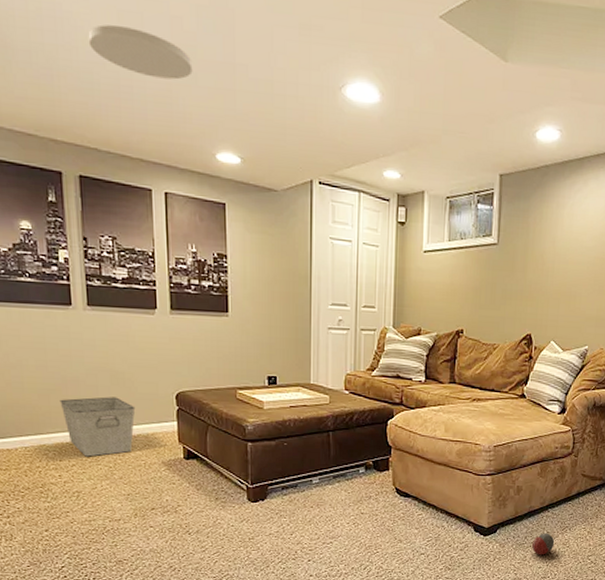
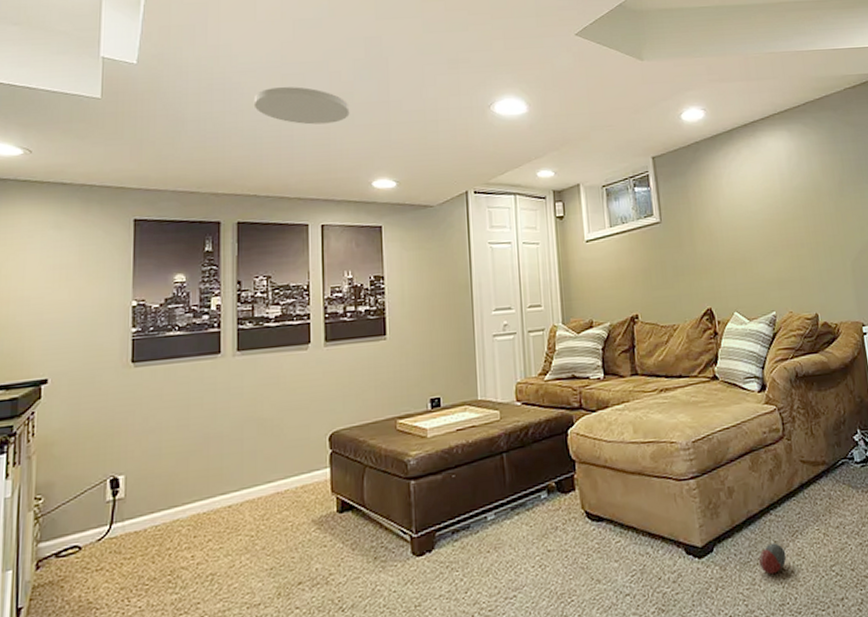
storage bin: present [59,397,136,457] -> none [199,449,284,528]

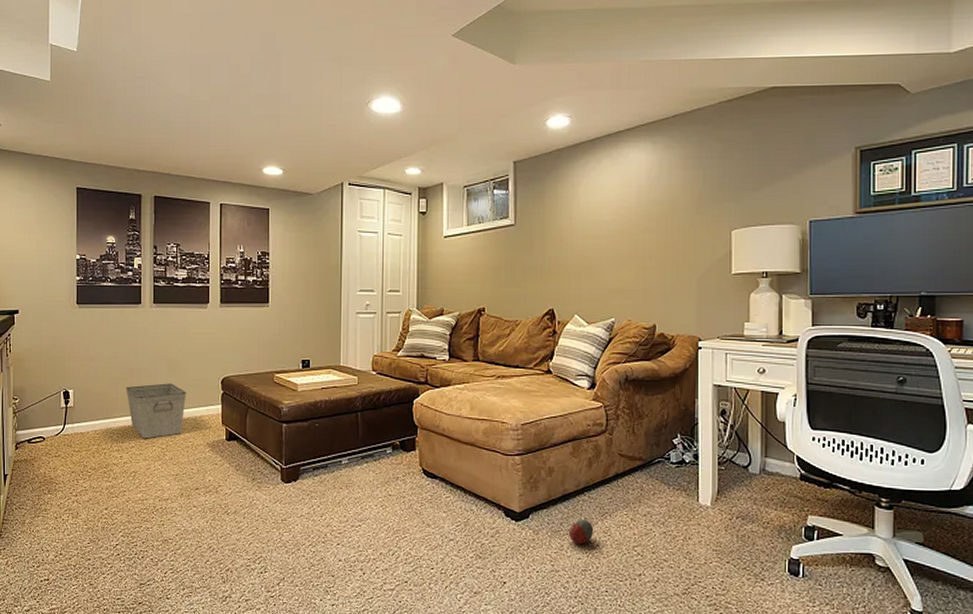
storage bin: none [199,449,284,528] -> present [126,383,187,439]
ceiling light: present [253,87,350,125] -> none [168,77,246,113]

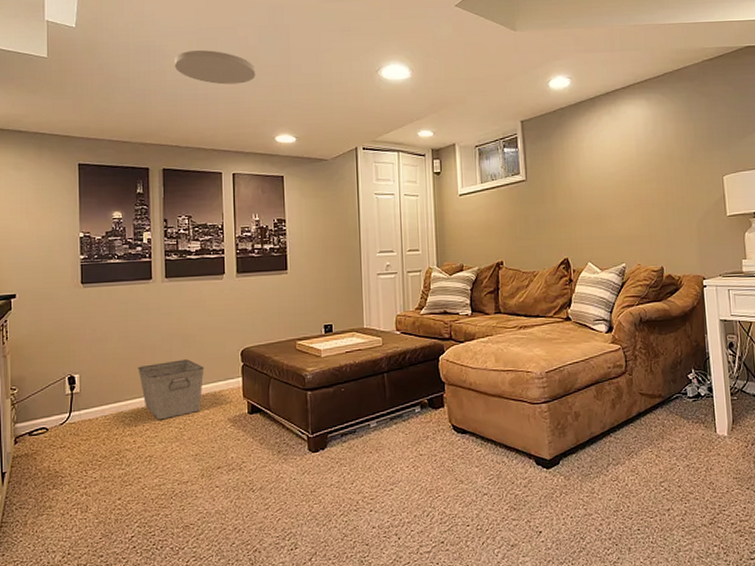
ceiling light: none [168,77,246,113] -> present [174,50,256,85]
ball: present [568,519,594,545] -> none [598,460,623,486]

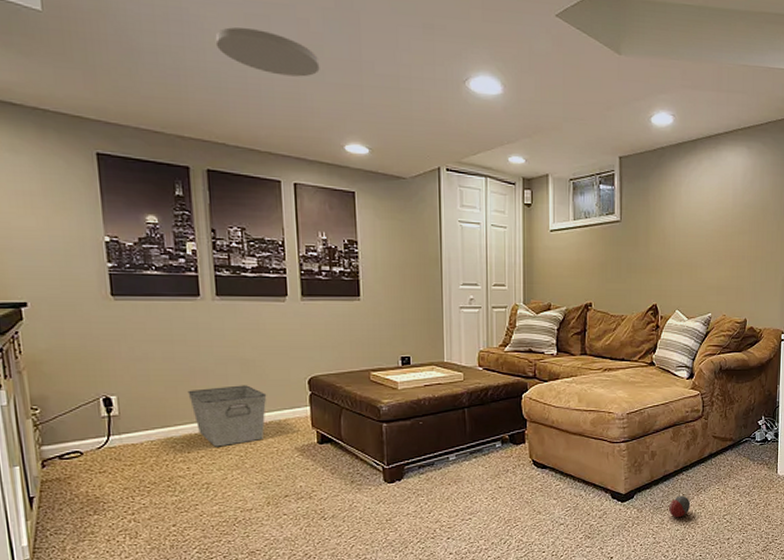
ball: none [598,460,623,486] -> present [668,495,691,518]

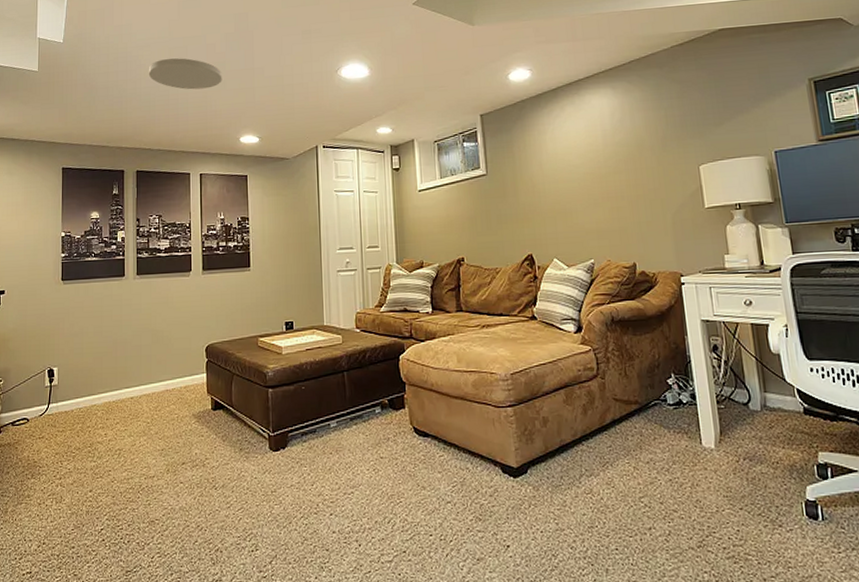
storage bin: present [187,385,267,447] -> none [110,354,171,414]
ball: present [668,495,691,518] -> none [569,471,597,499]

